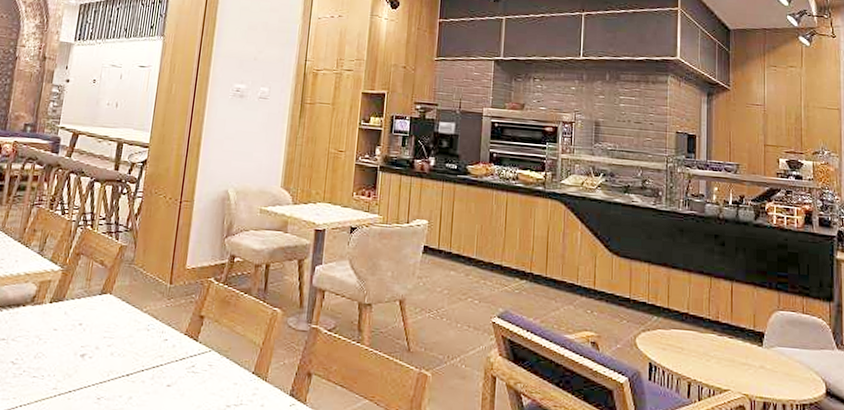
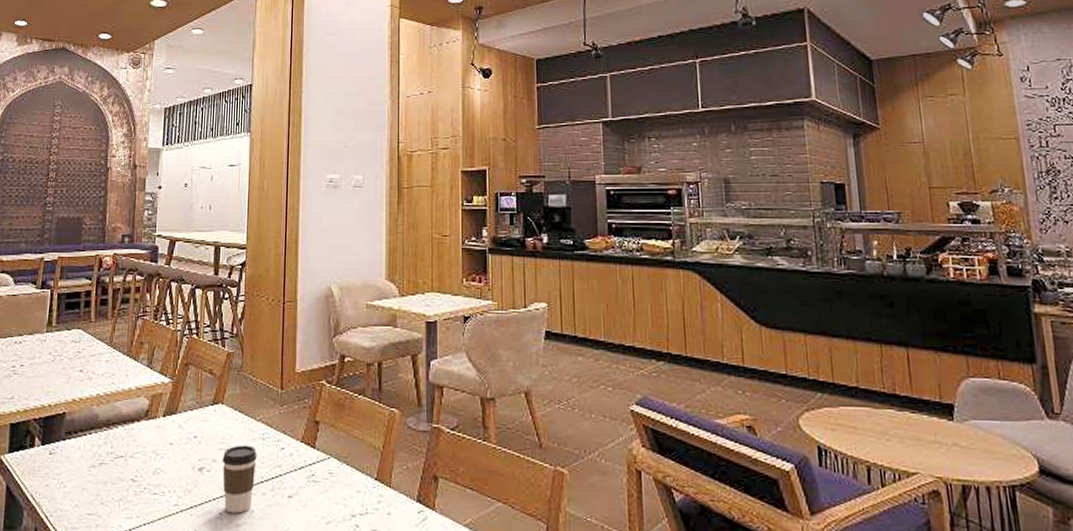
coffee cup: none [103,334,140,400] -> present [222,445,257,514]

